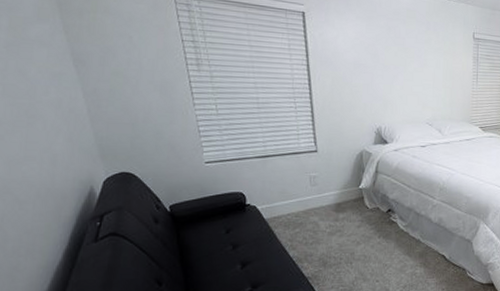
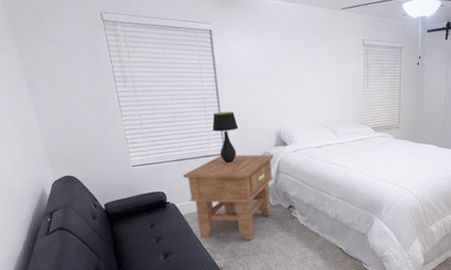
side table: none [266,153,372,247] -> present [182,155,274,240]
table lamp: none [302,104,333,162] -> present [212,112,239,164]

